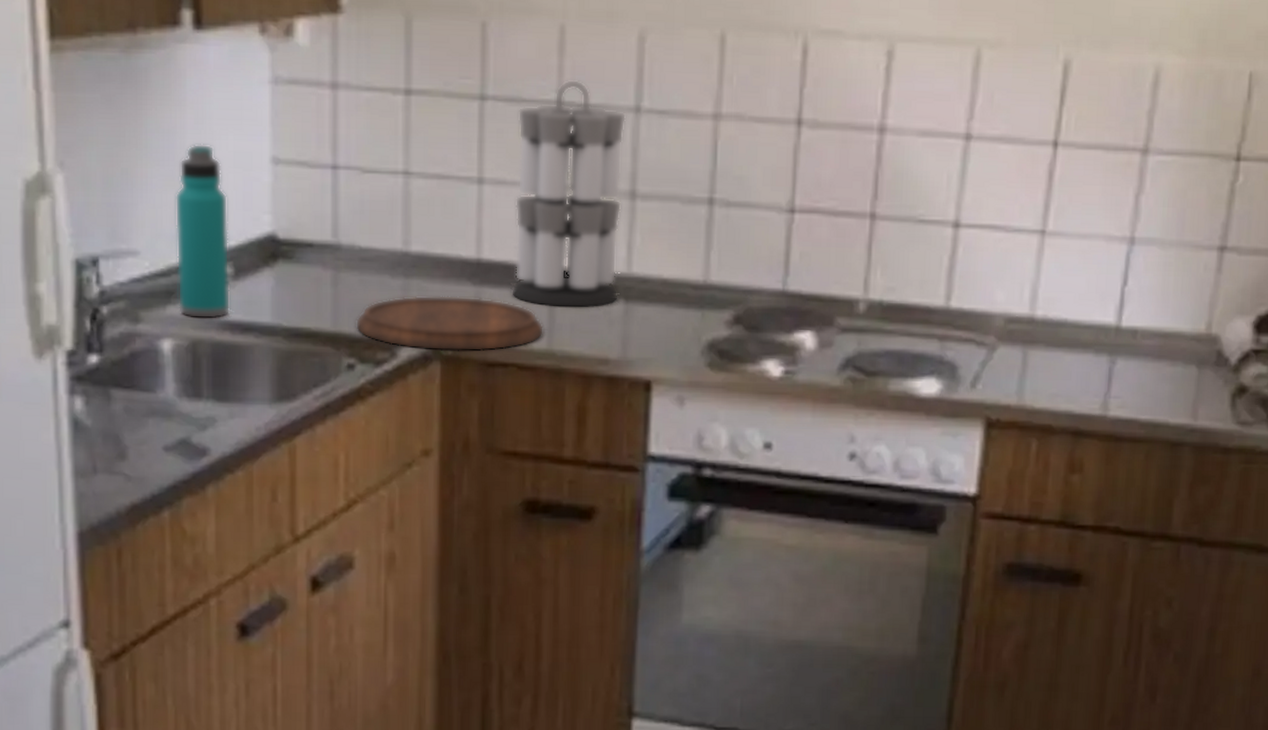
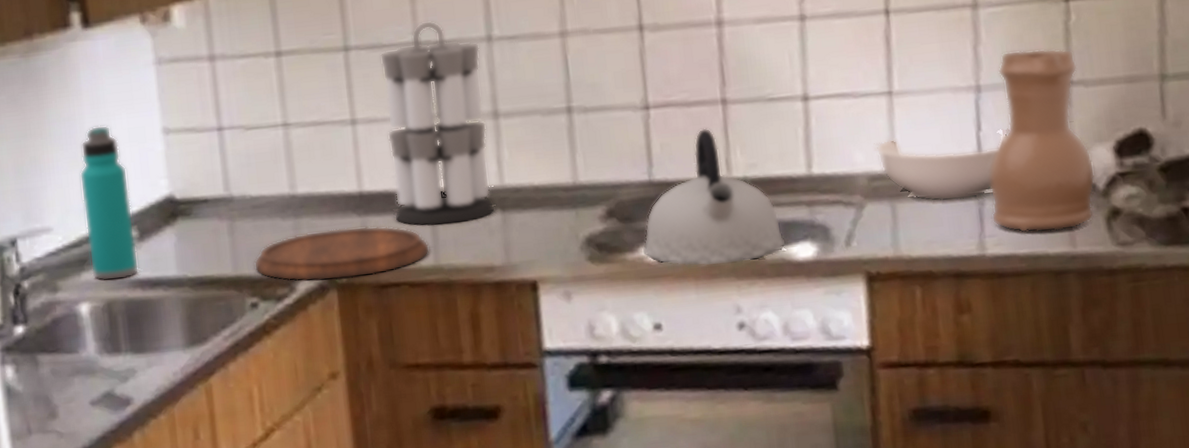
kettle: none [764,242,911,391] -> present [642,128,786,267]
bowl: none [1018,280,1152,355] -> present [876,132,1008,201]
ceramic jug: none [1120,205,1235,402] -> present [989,49,1095,233]

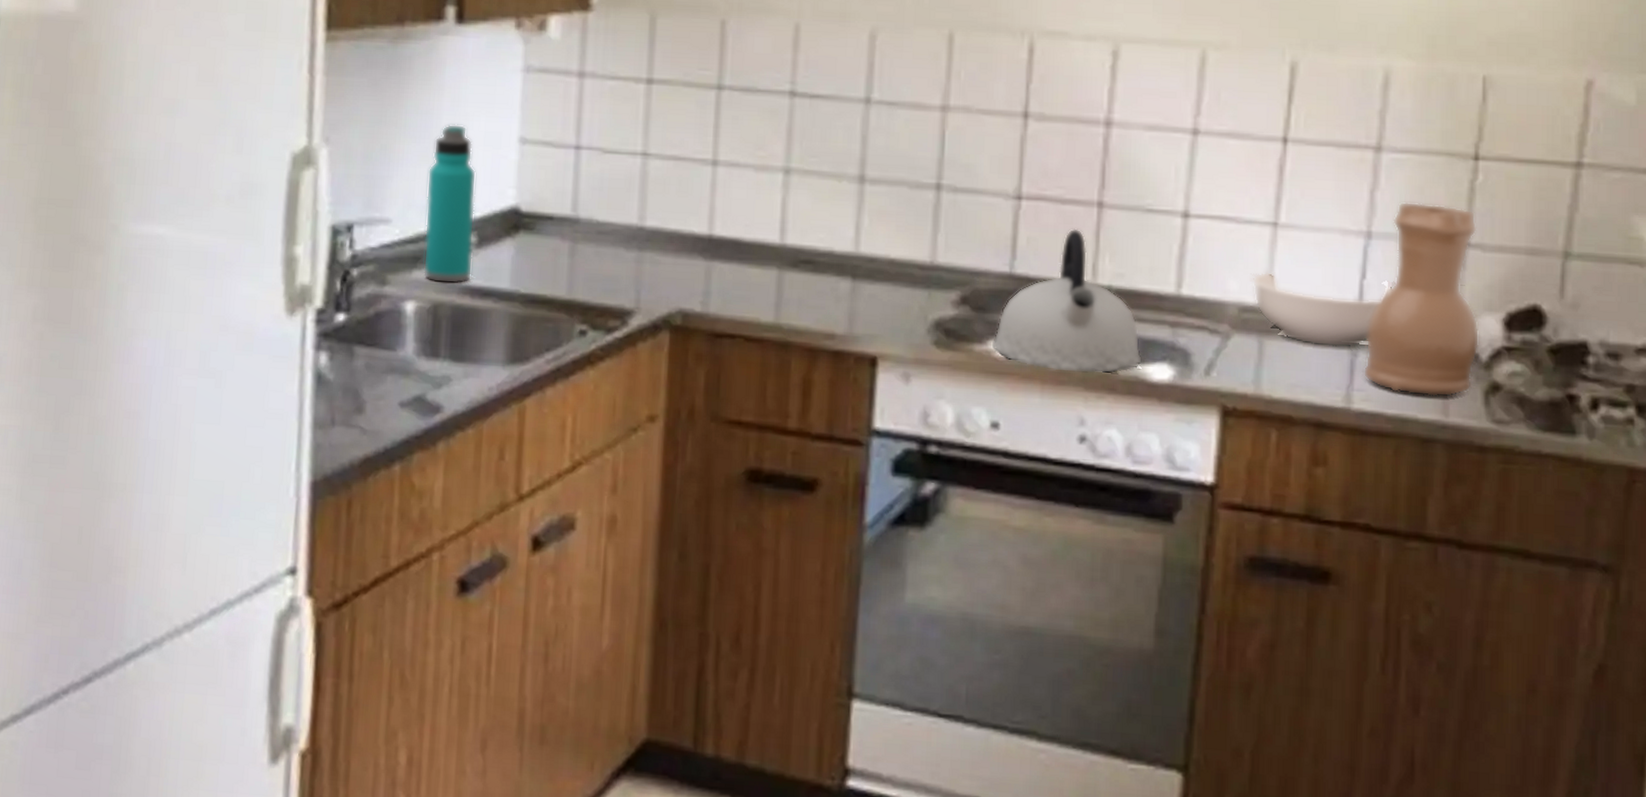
cutting board: present [254,226,430,282] -> none [589,267,772,323]
spice rack: present [379,20,495,227] -> none [740,72,857,285]

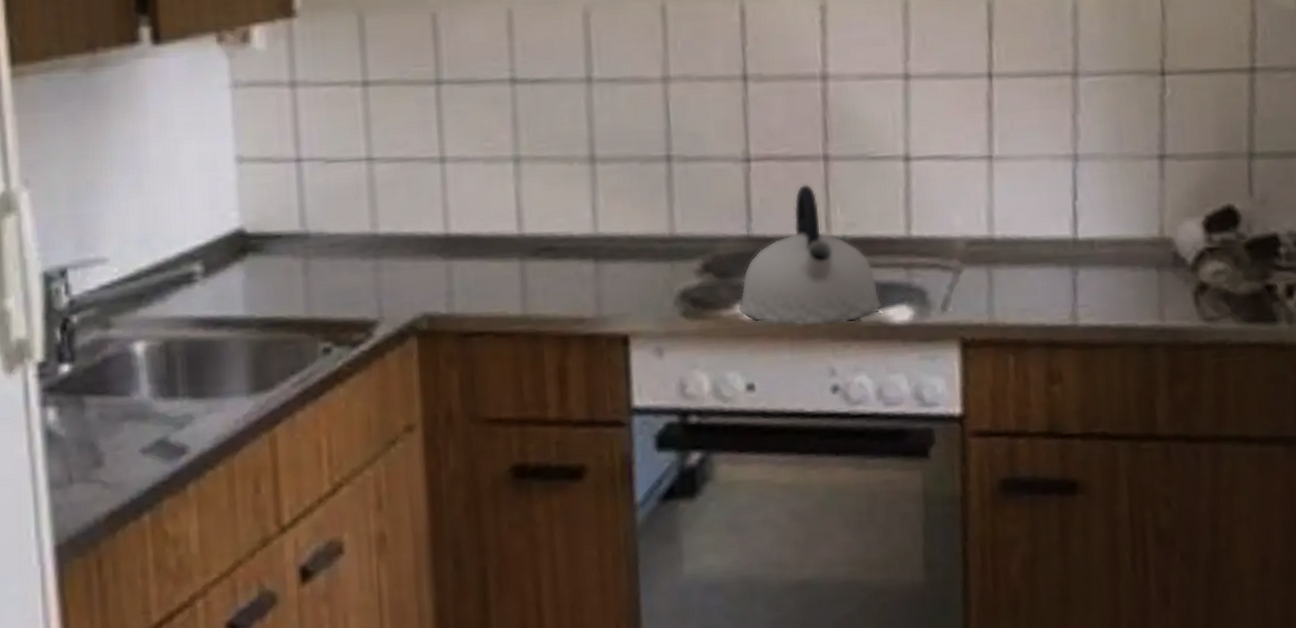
water bottle: present [423,124,477,284] -> none [141,150,203,319]
bowl: present [1252,271,1393,347] -> none [975,202,1103,269]
ceramic jug: present [1362,201,1480,397] -> none [1084,121,1185,304]

